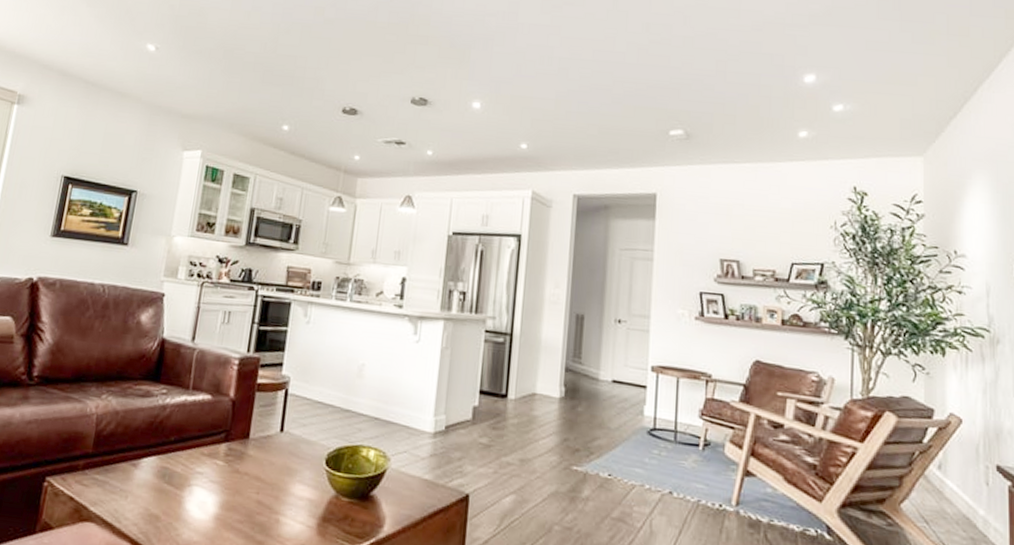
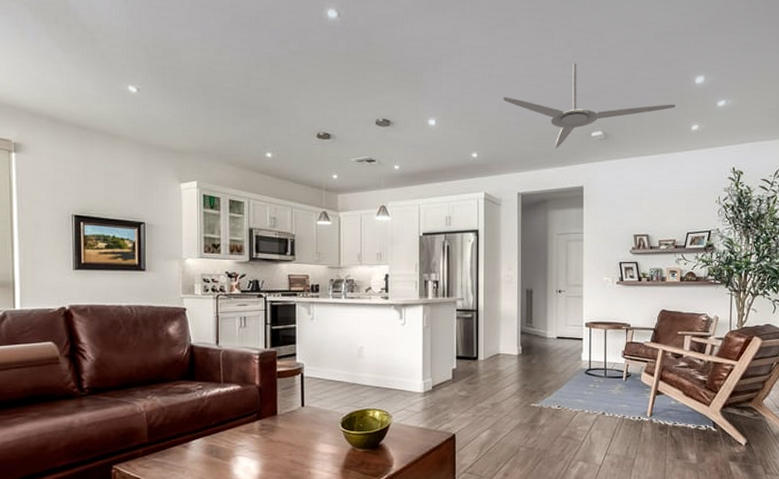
ceiling fan: none [563,50,779,147] -> present [503,63,676,149]

